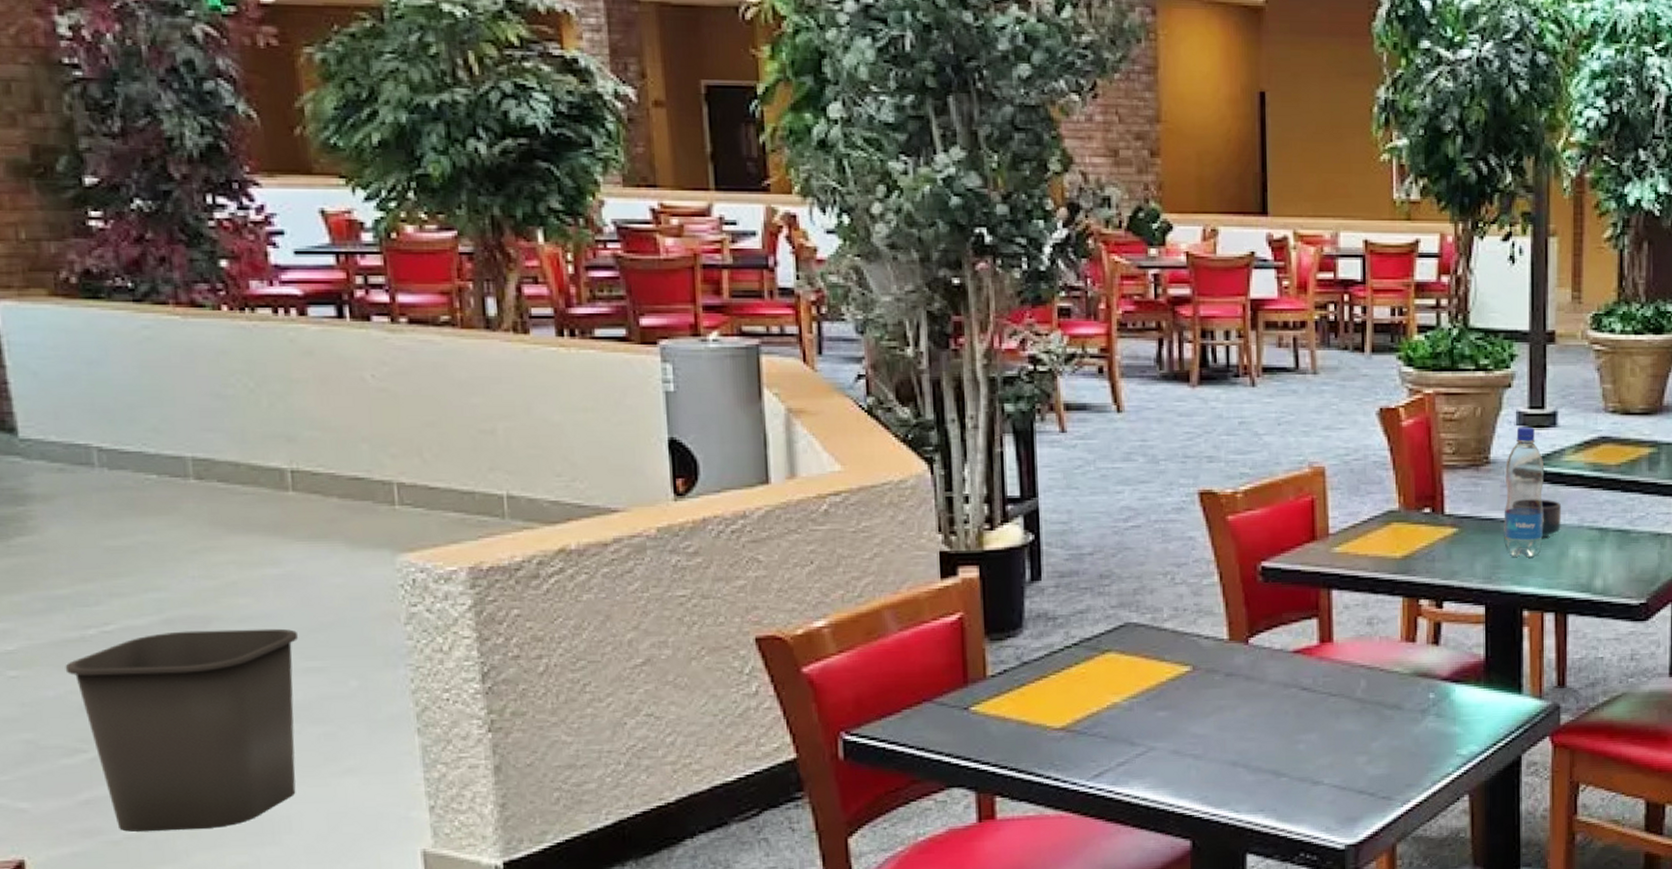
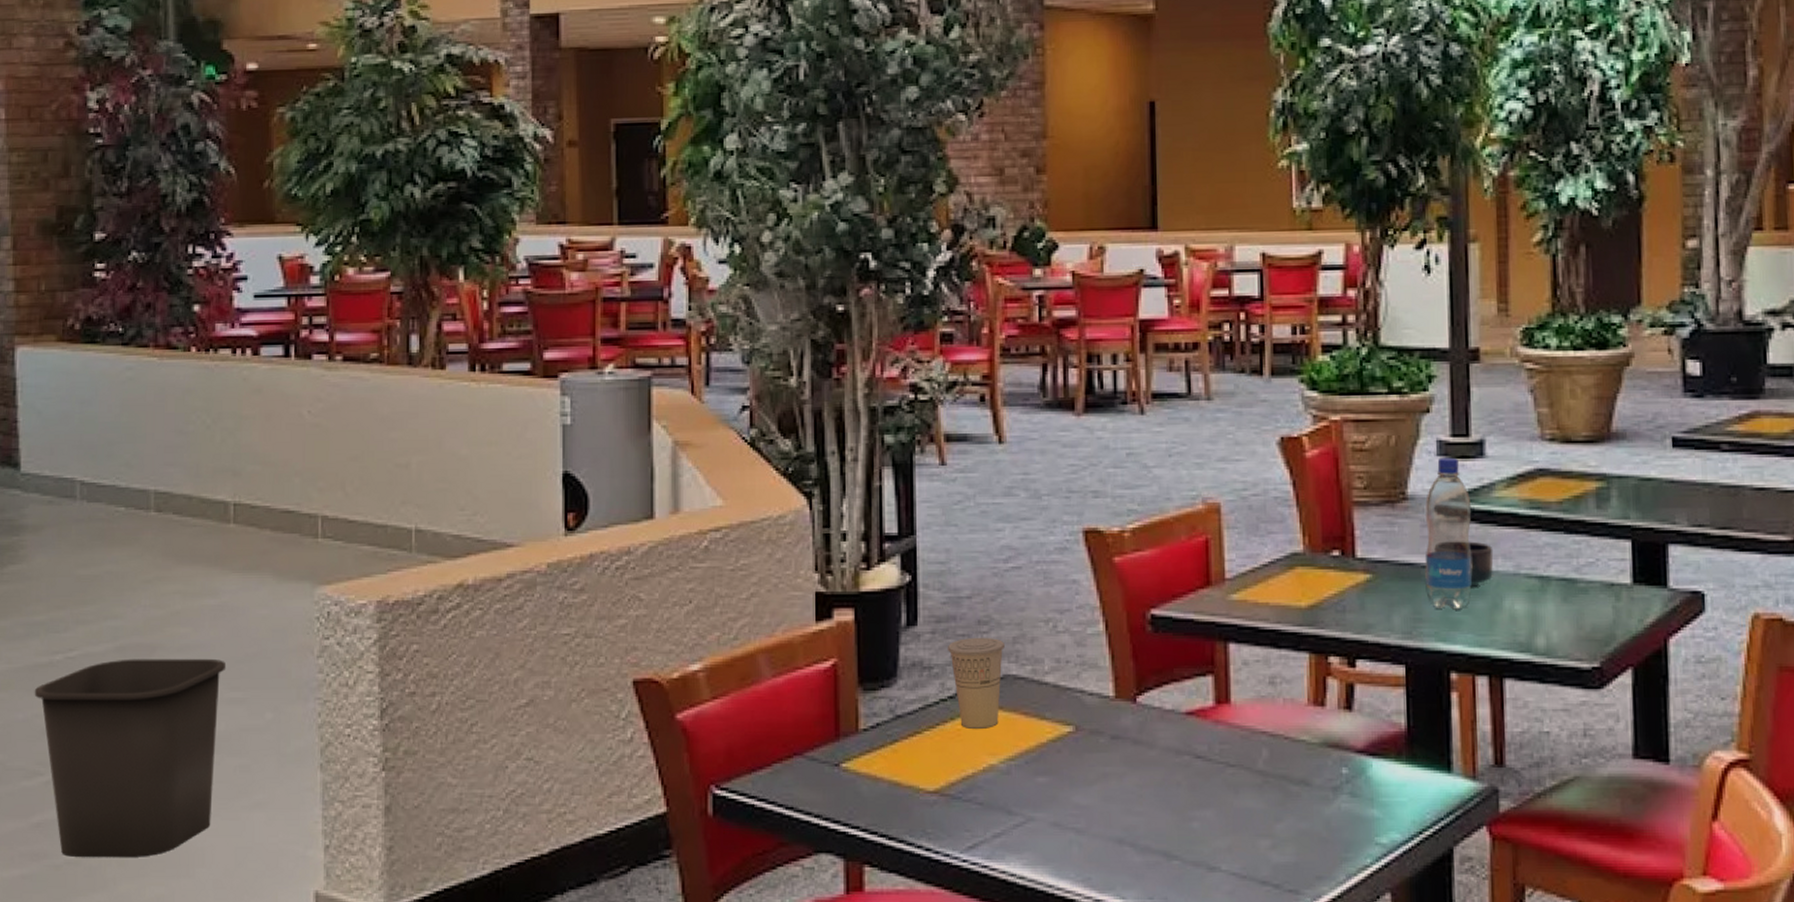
cup: none [1070,589,1126,673] -> present [947,637,1004,730]

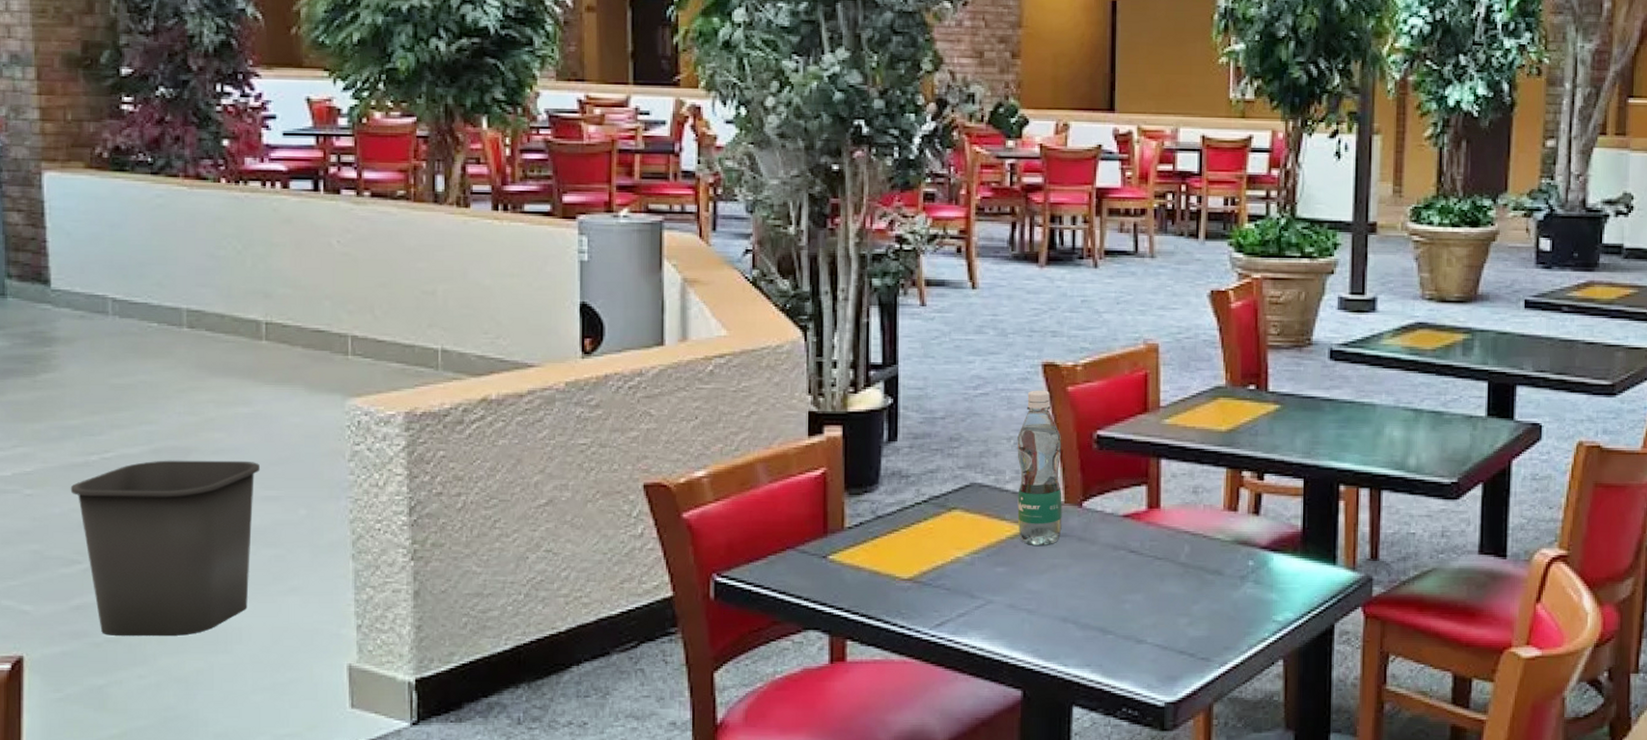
cup: present [947,637,1004,730] -> none [922,451,972,528]
bottle: none [1057,562,1113,751] -> present [1017,390,1062,547]
bottle: present [1425,457,1472,610] -> none [1323,311,1364,435]
mug: present [1467,541,1494,587] -> none [1358,380,1379,417]

